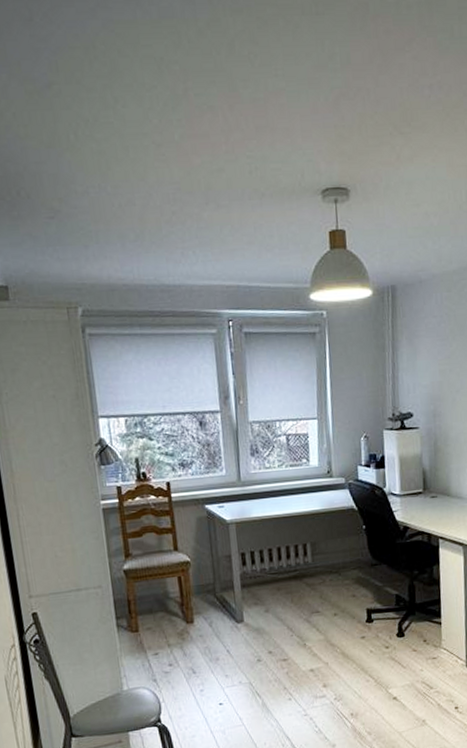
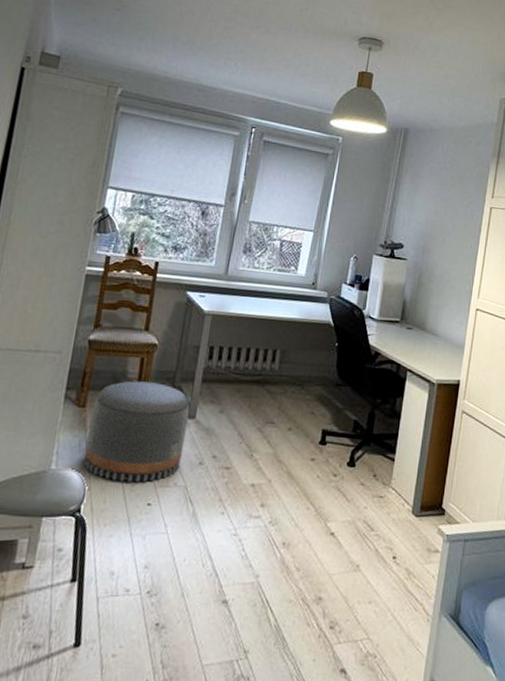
pouf: none [145,596,240,690] -> present [82,381,190,483]

